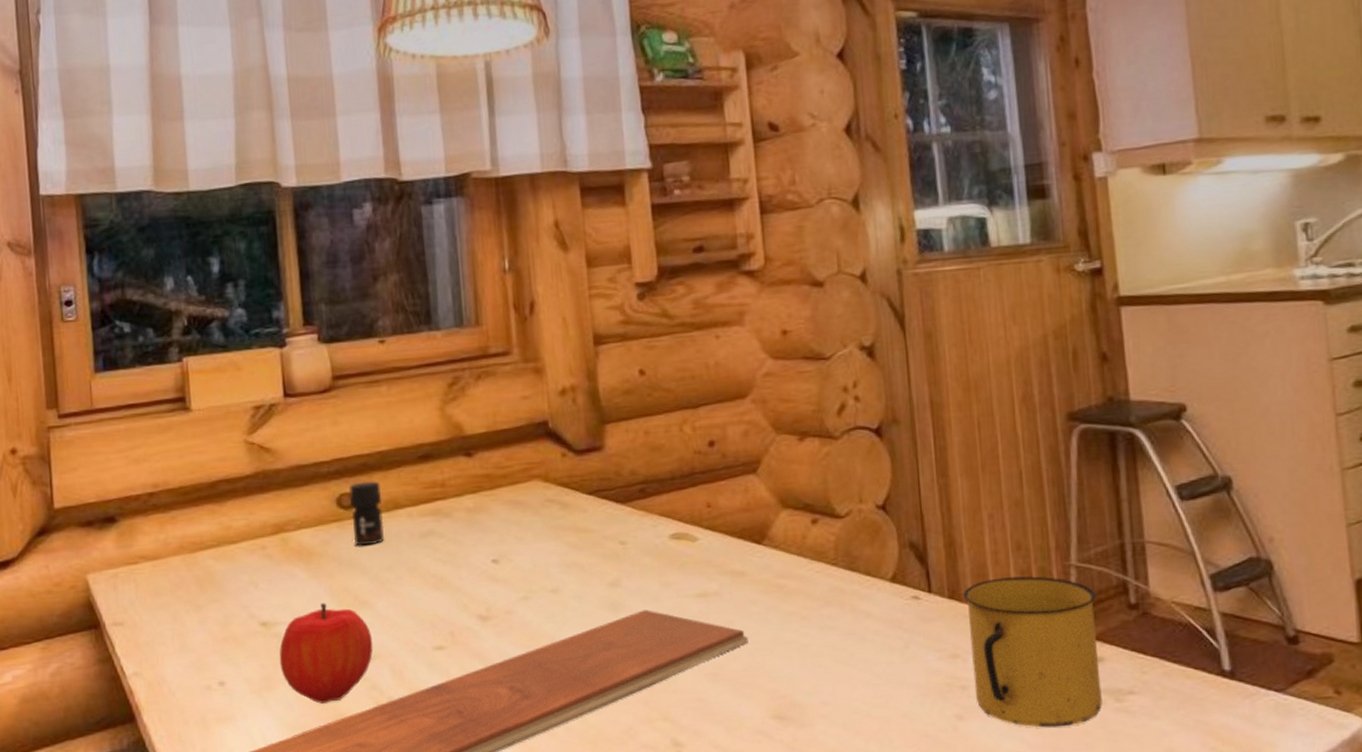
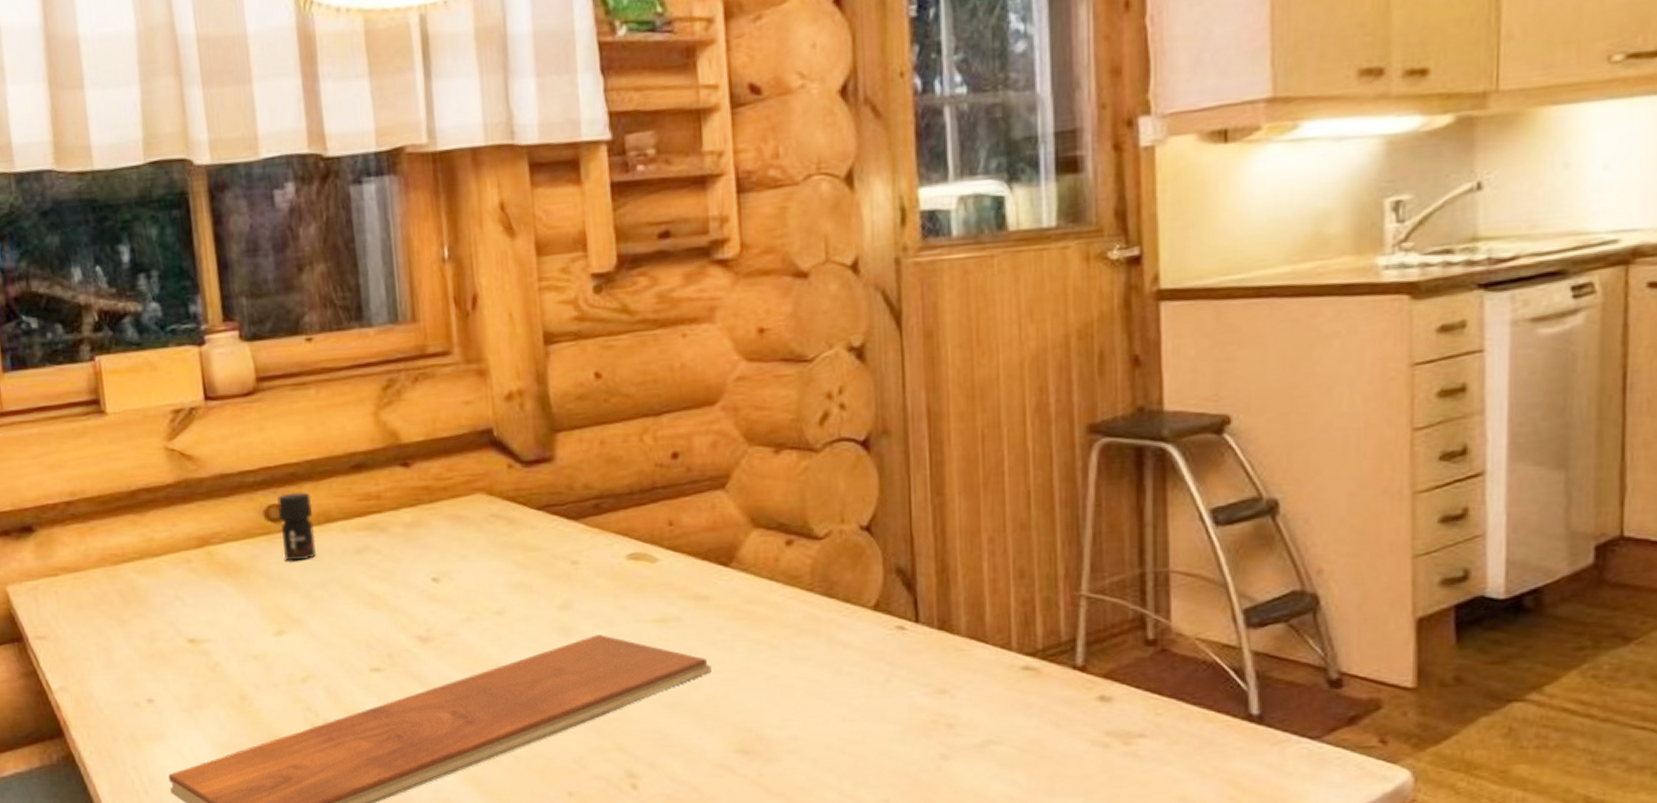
fruit: present [279,603,373,704] -> none [208,620,307,724]
mug: present [963,576,1103,728] -> none [955,607,1108,770]

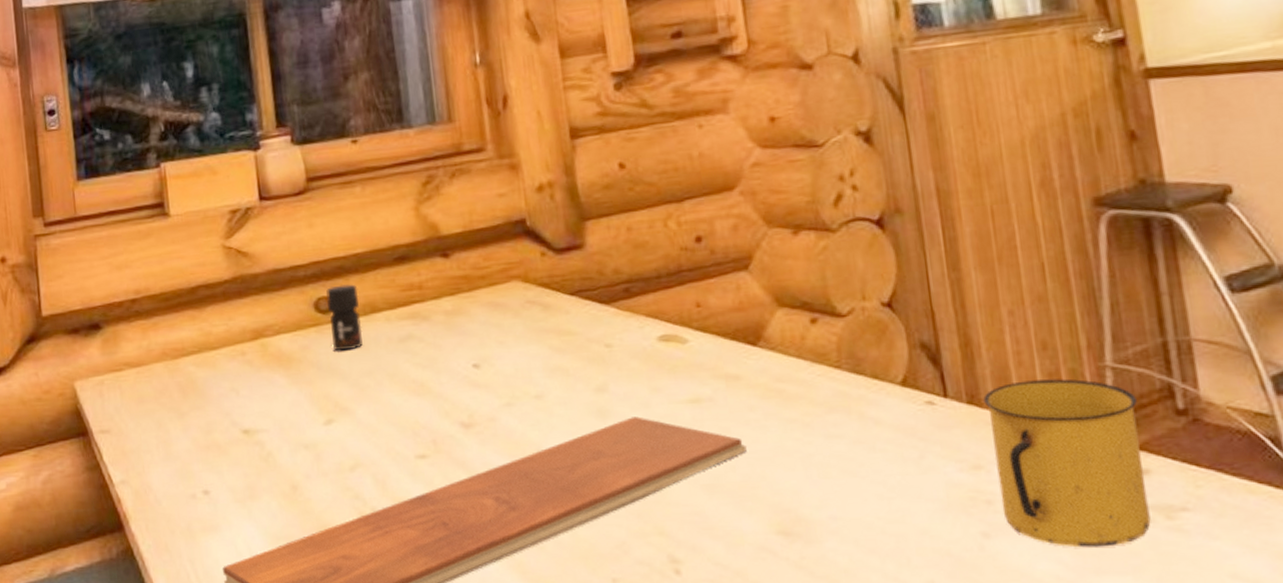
mug: none [955,607,1108,770] -> present [983,378,1151,548]

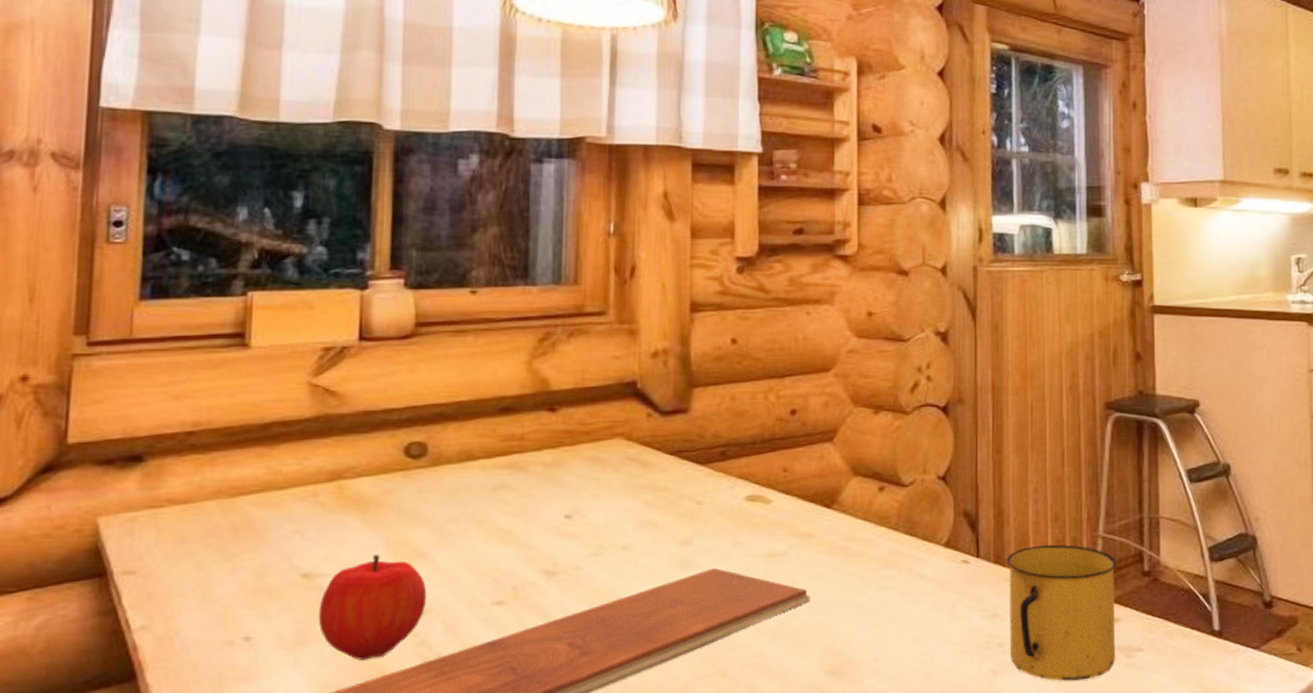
fruit: none [261,410,355,514] -> present [318,555,427,660]
jar: present [326,284,363,351] -> none [419,431,455,497]

